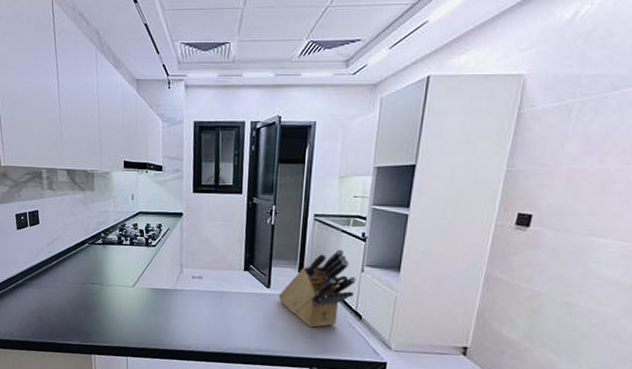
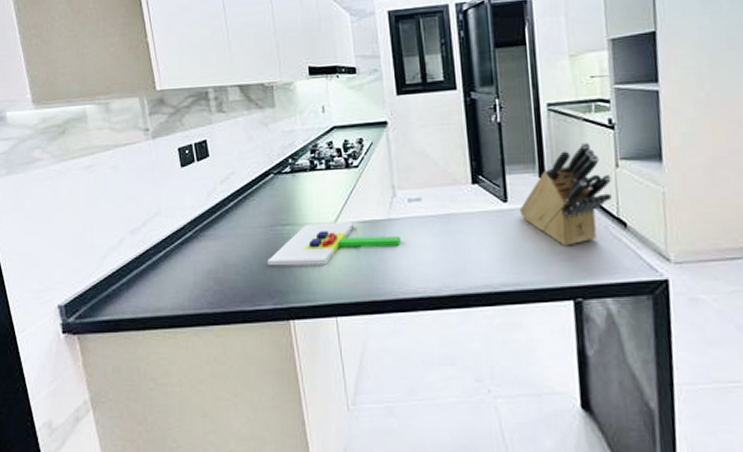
chopping board: none [78,285,182,318] -> present [267,222,400,266]

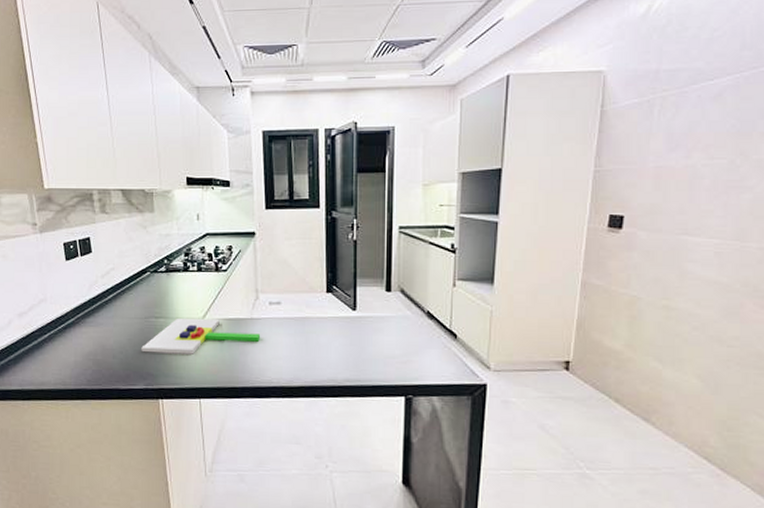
knife block: present [519,142,612,246] -> none [366,263,448,351]

